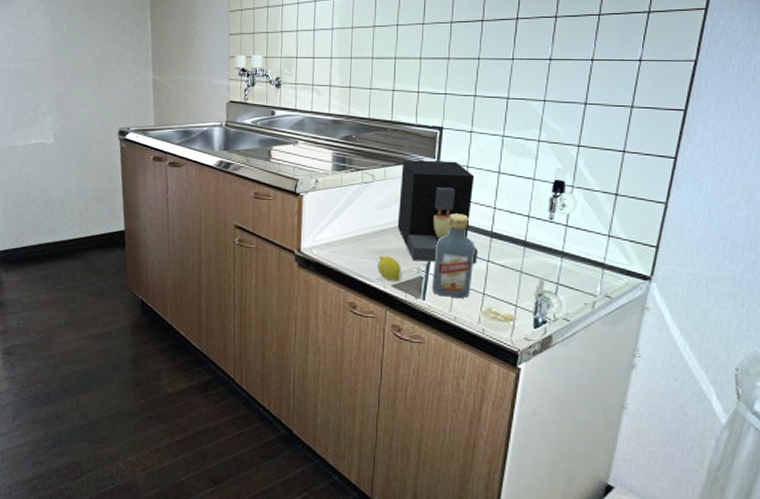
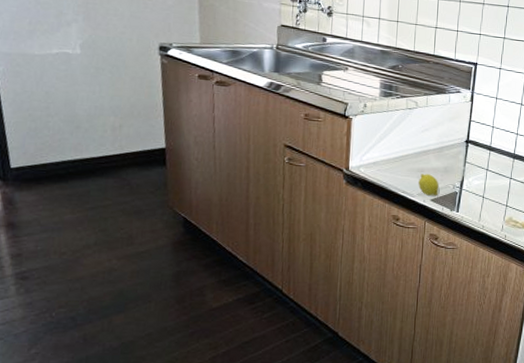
coffee maker: present [397,160,479,264] -> none [436,90,504,181]
vodka: present [432,213,475,298] -> none [465,138,501,209]

